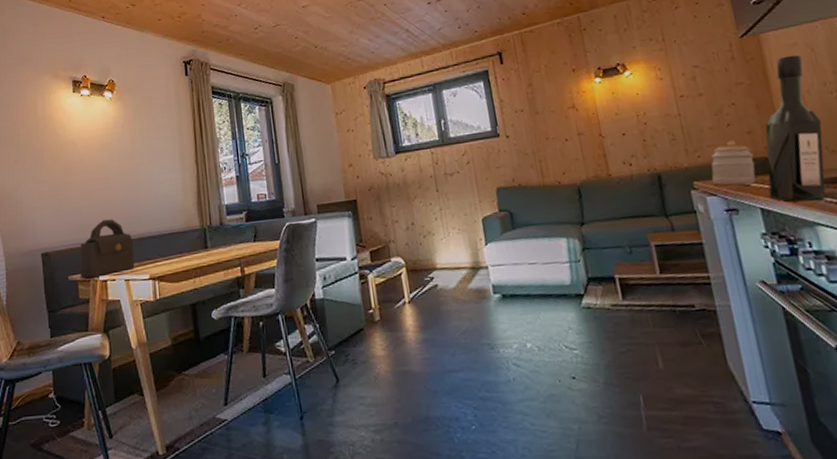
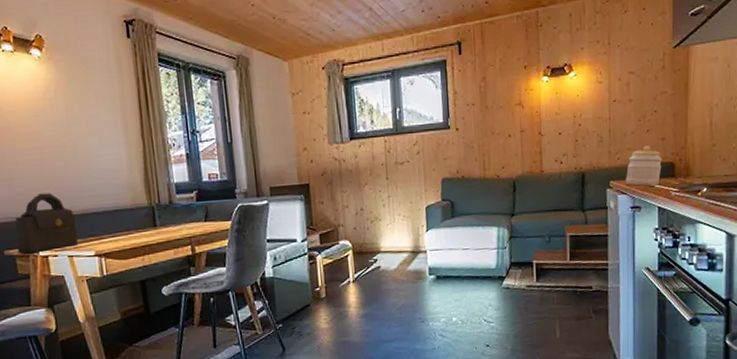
bottle: present [765,54,826,202] -> none [667,69,720,203]

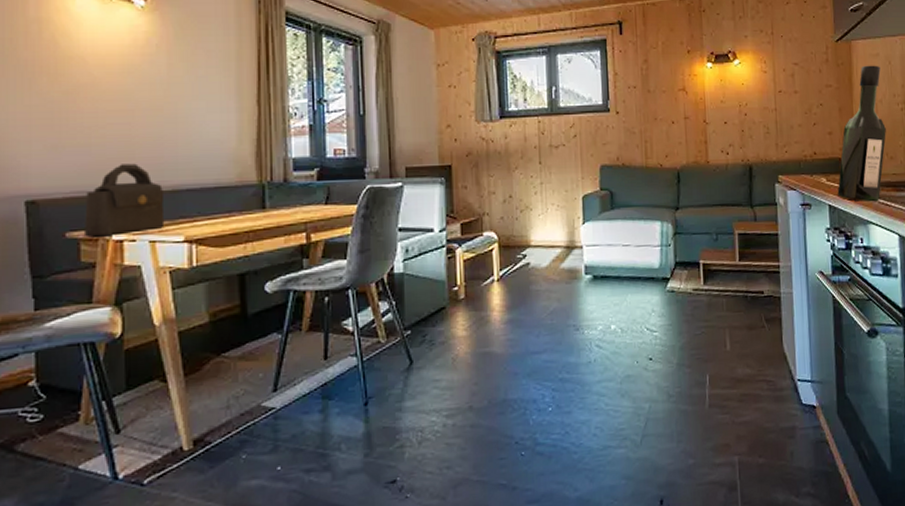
jar: present [625,145,663,187] -> none [794,139,831,183]
bottle: none [667,69,720,203] -> present [837,65,886,202]

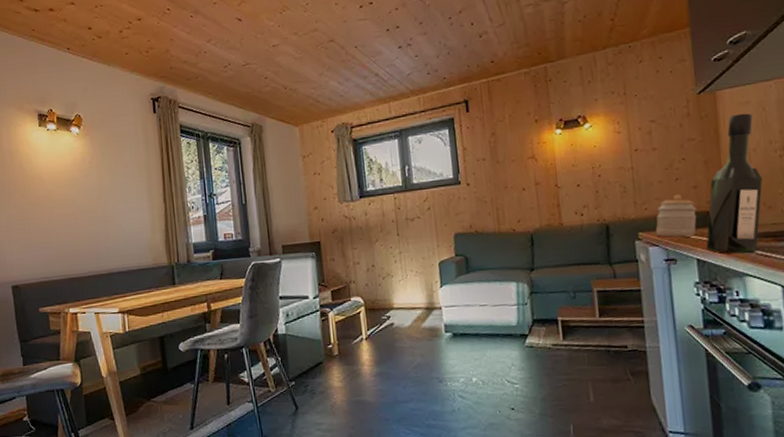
handbag: present [85,163,165,237] -> none [50,254,105,311]
jar: none [794,139,831,183] -> present [655,194,698,238]

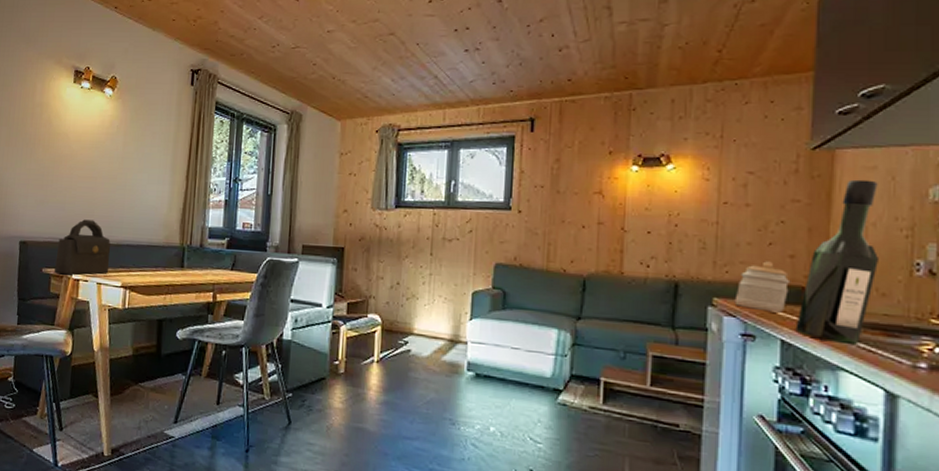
handbag: none [50,254,105,311] -> present [54,219,110,276]

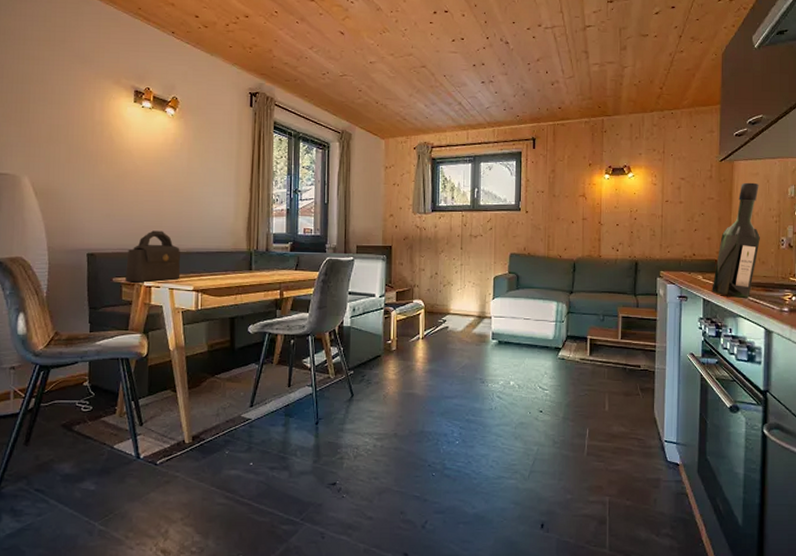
jar: present [734,261,791,313] -> none [674,243,708,279]

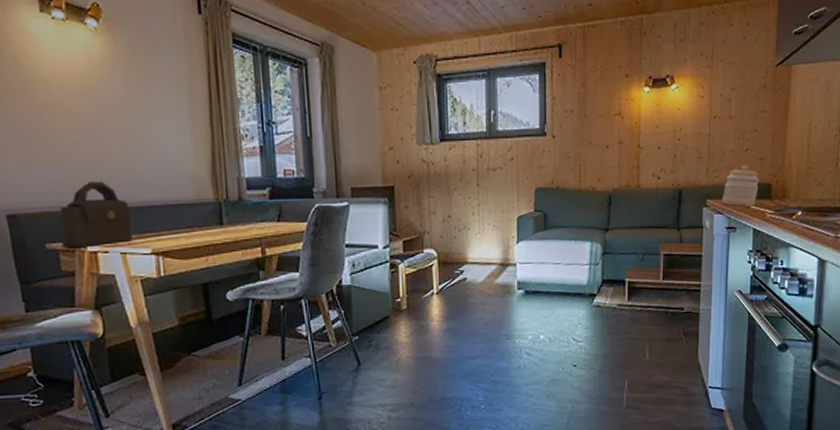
jar: none [674,243,708,279] -> present [722,164,760,207]
bottle: present [712,182,760,299] -> none [763,90,819,227]

